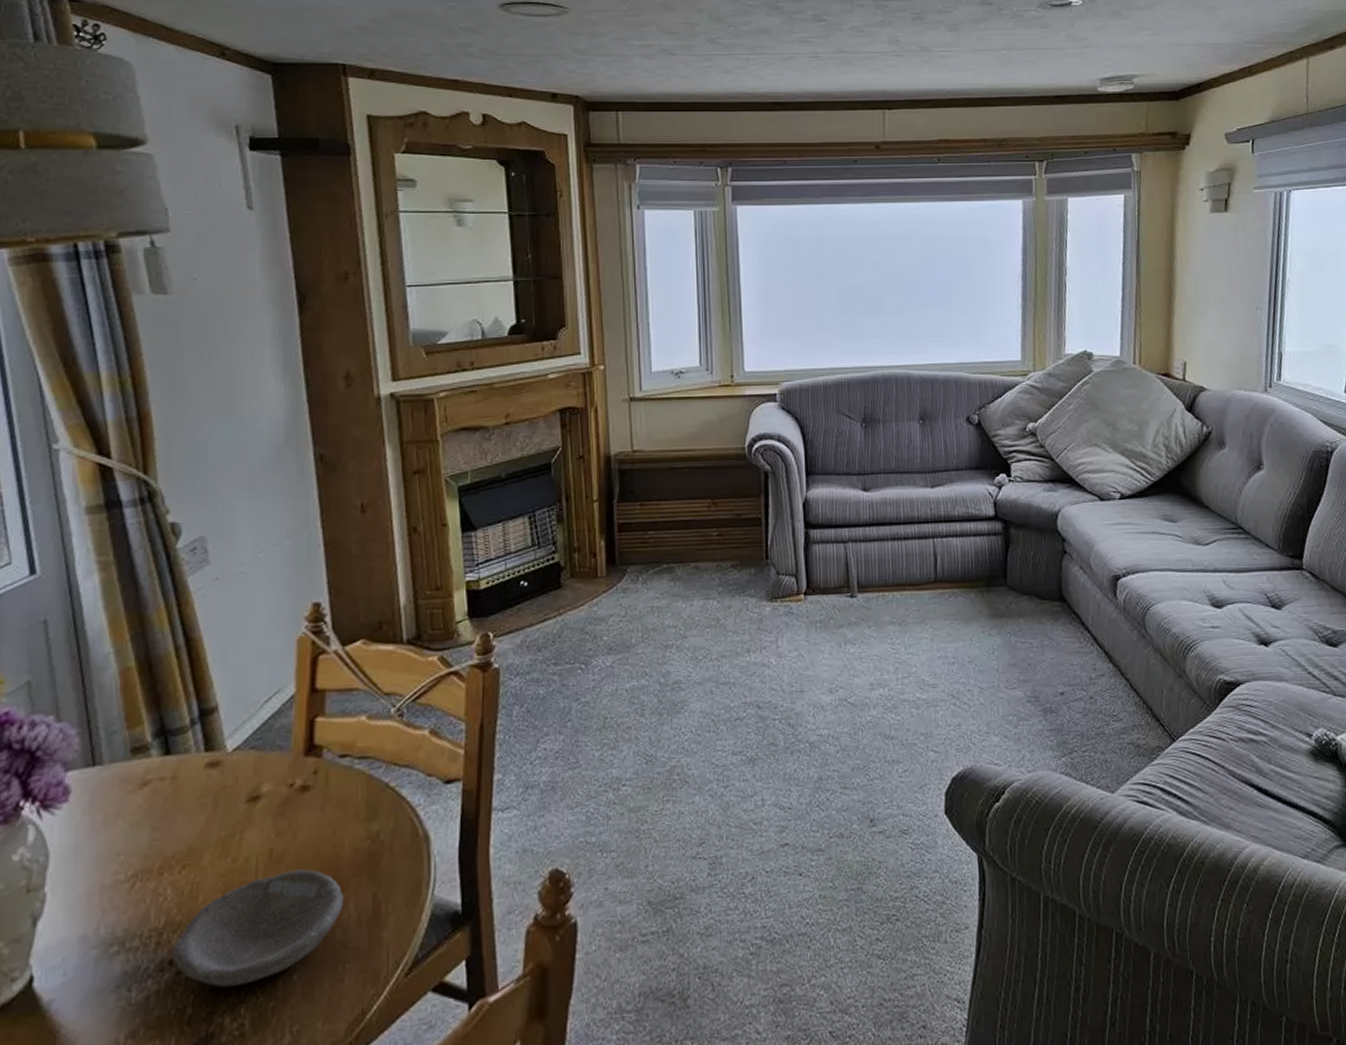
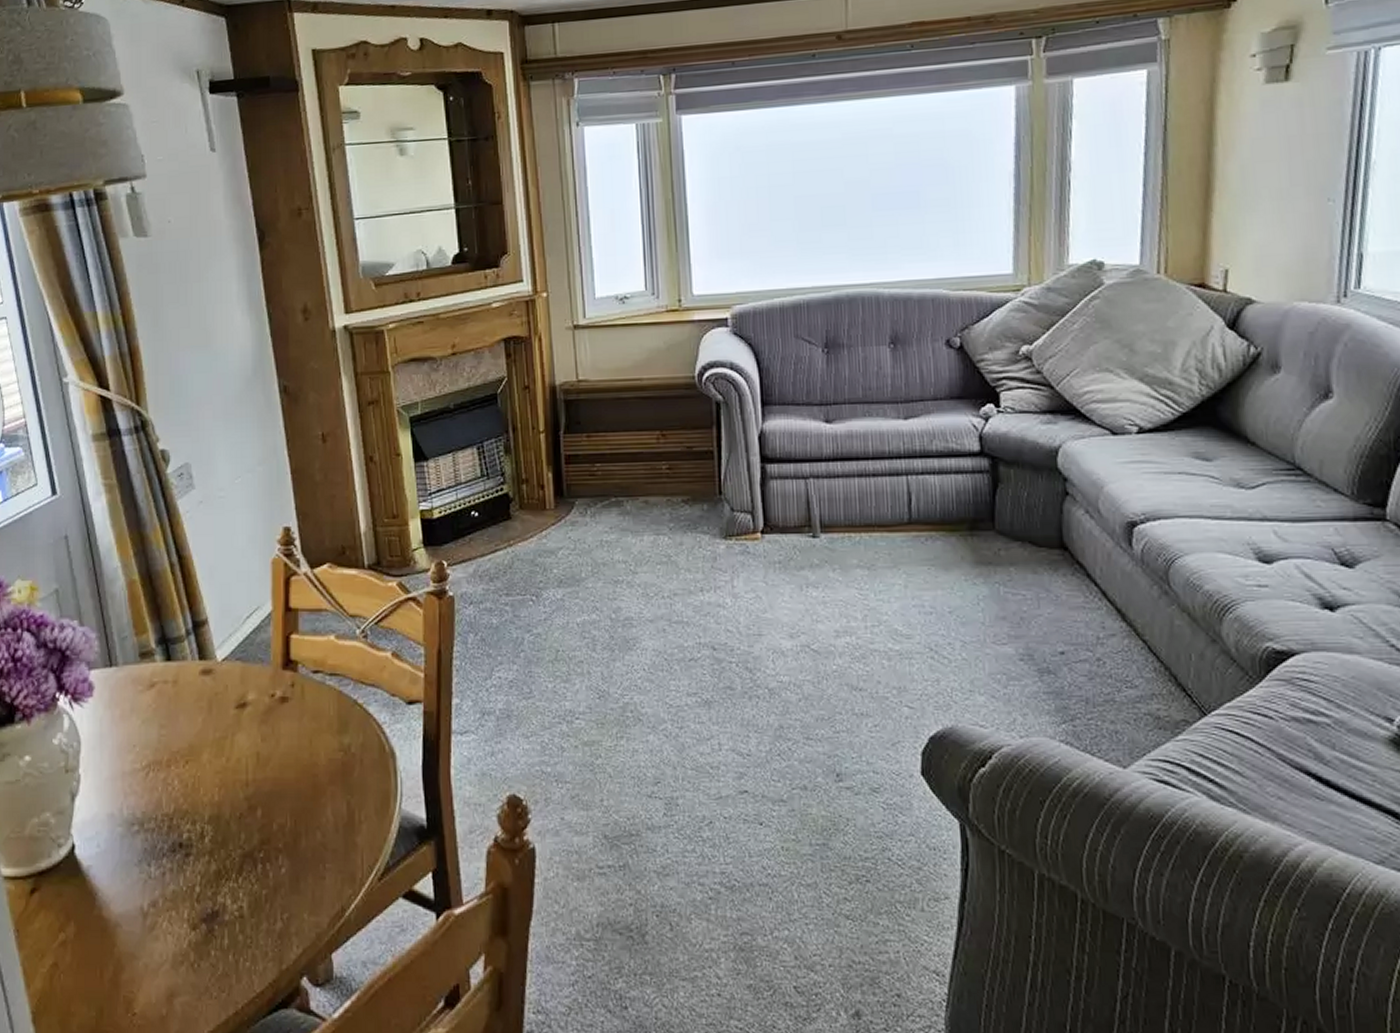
bowl: present [172,869,344,988] -> none [182,773,322,873]

